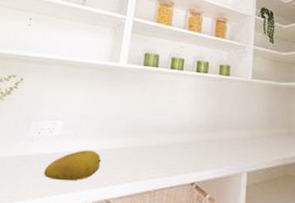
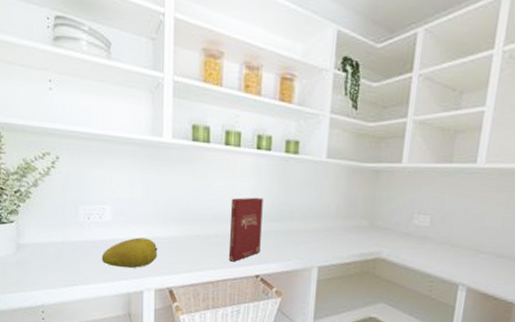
book: none [166,111,200,171] -> present [228,197,263,262]

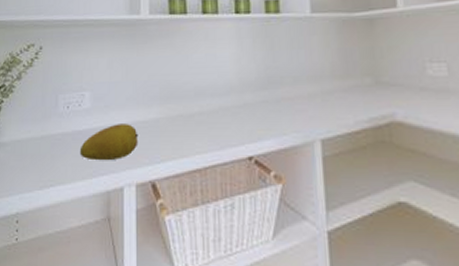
book: present [228,197,263,262] -> none [213,64,251,143]

